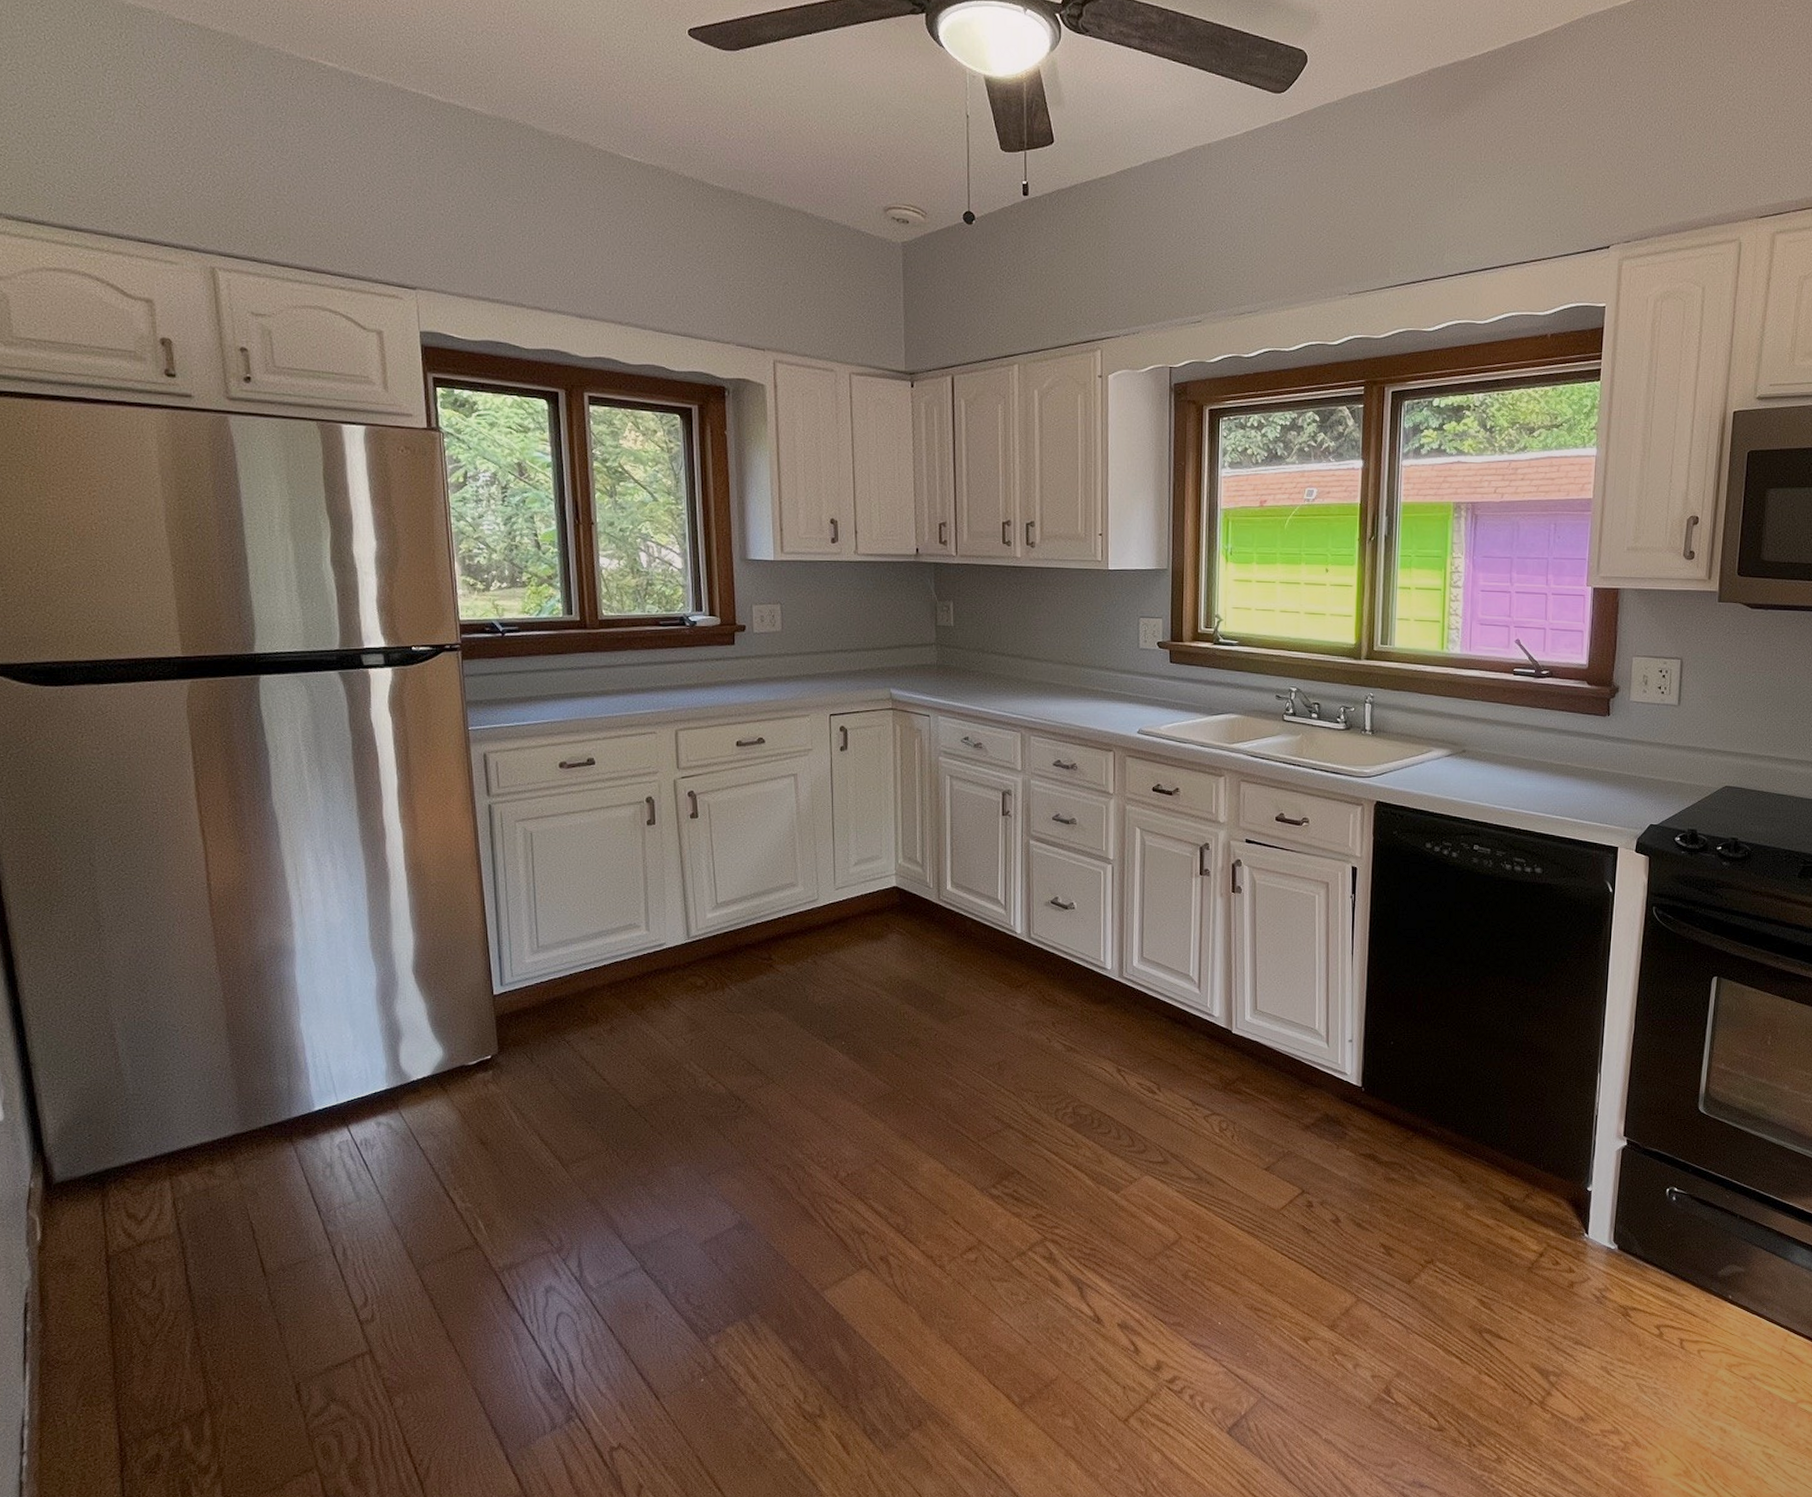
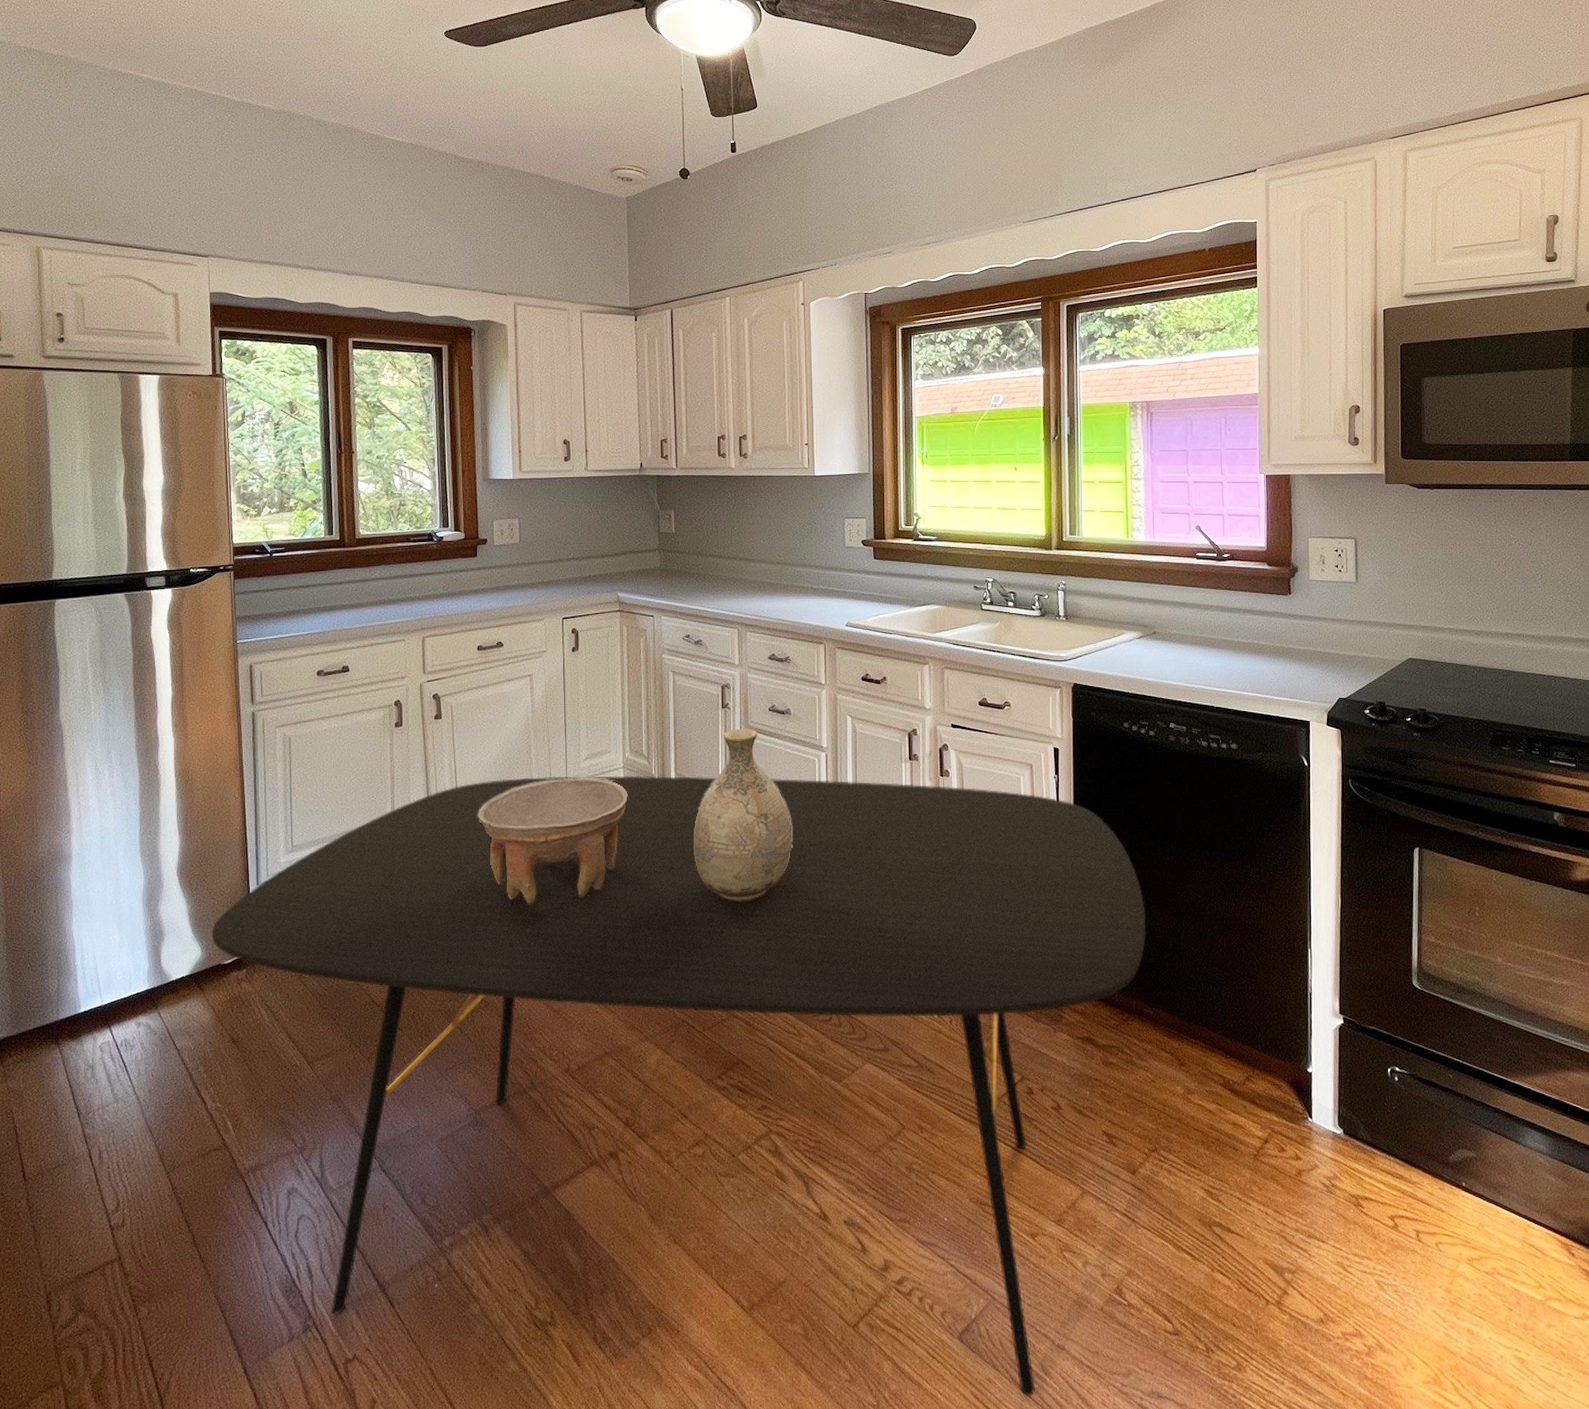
dining table: none [453,881,1437,1486] -> present [211,775,1147,1397]
bowl: none [739,883,901,1012] -> present [478,777,628,904]
vase: none [969,837,1075,1013] -> present [692,729,793,900]

